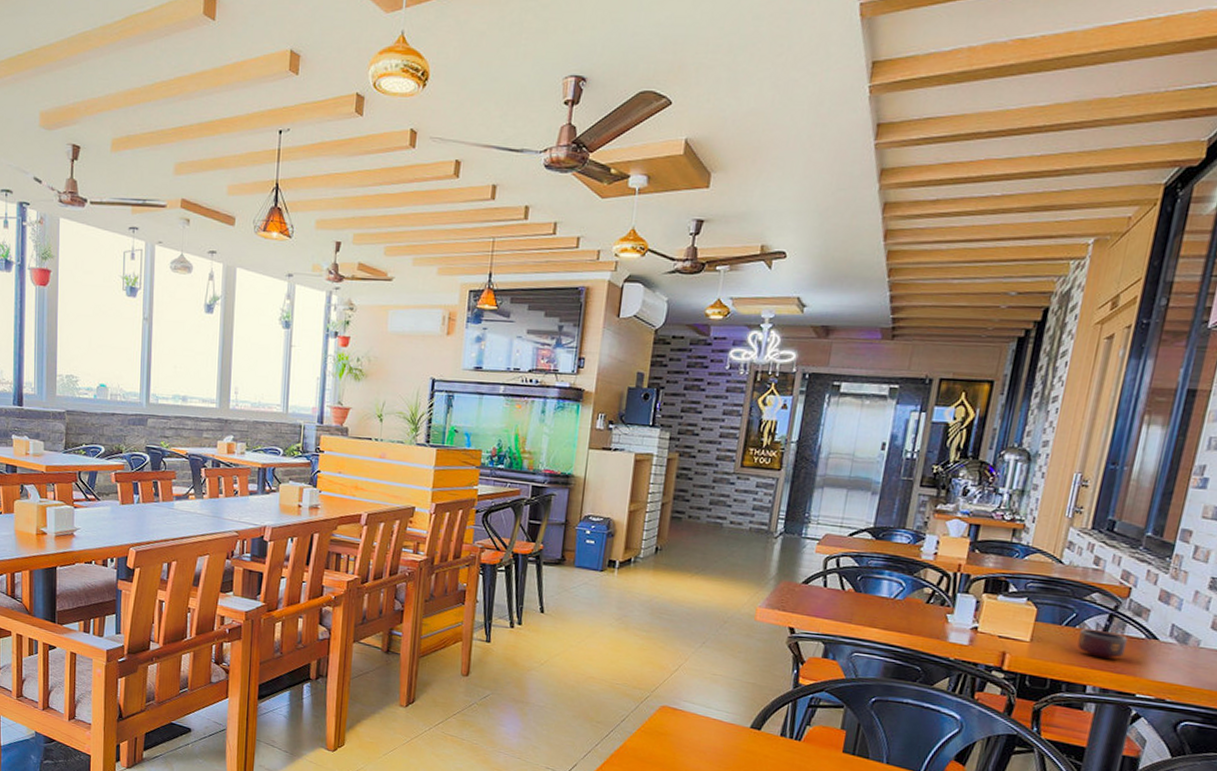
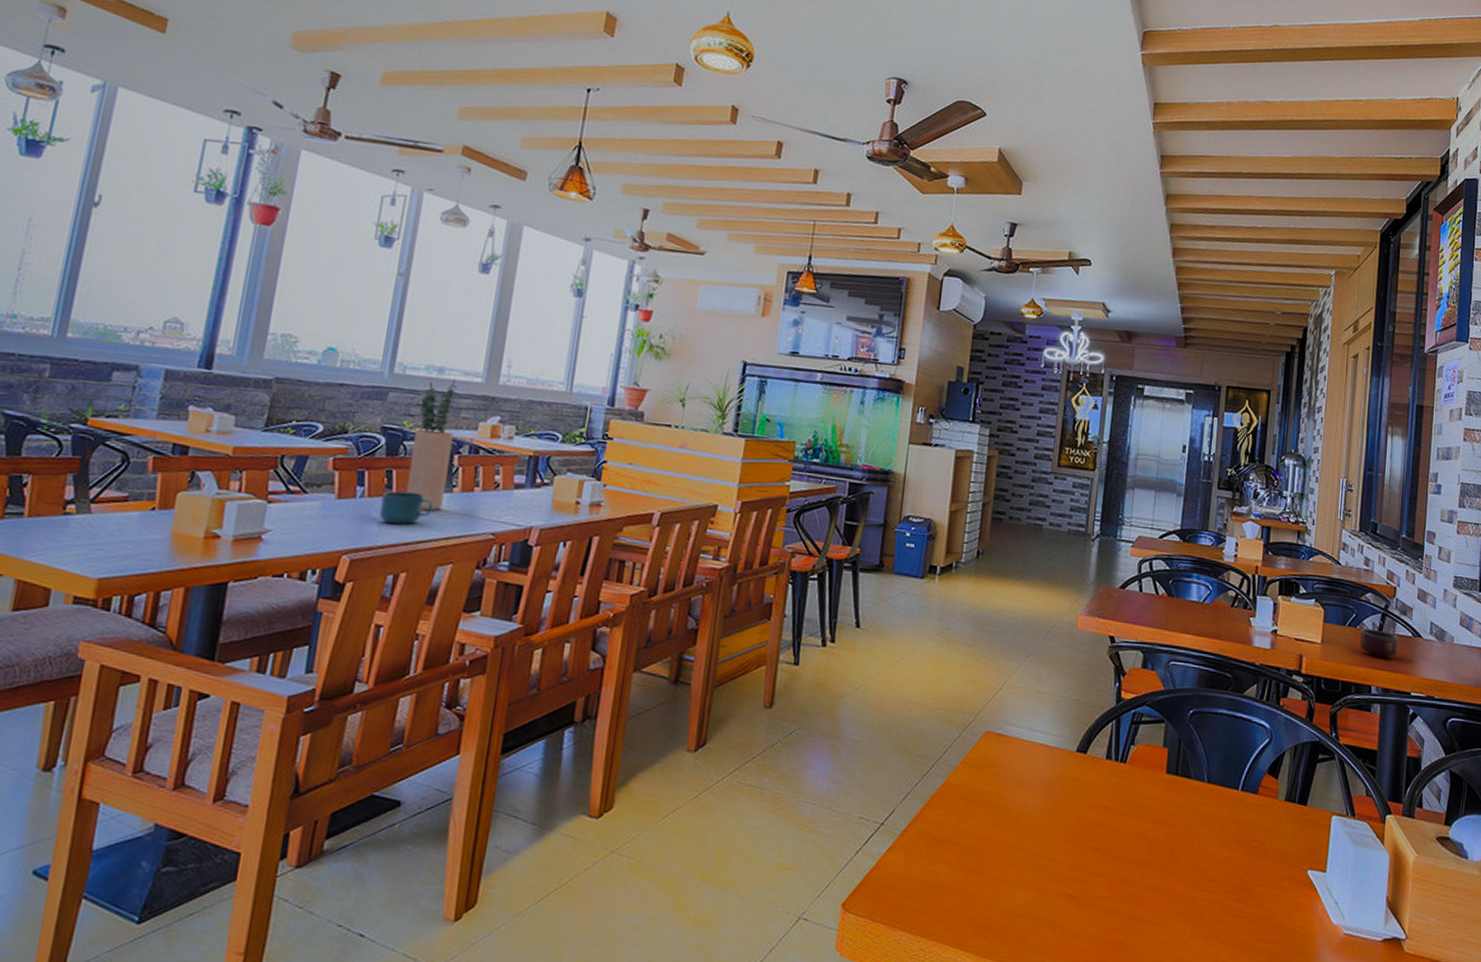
cup: none [152,498,190,524] -> present [378,491,434,525]
vase: none [169,406,199,513] -> present [405,379,458,511]

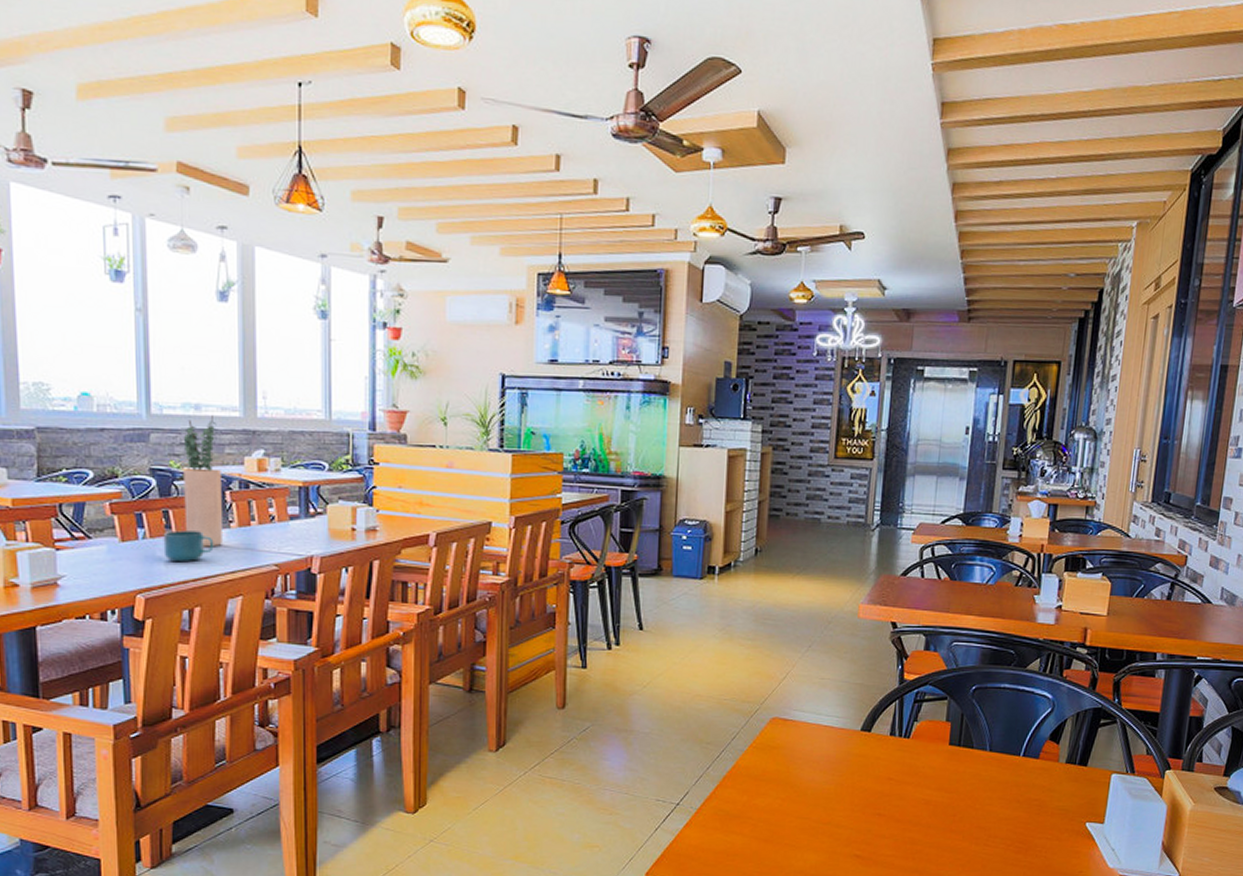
mug: present [1360,628,1398,659] -> none [1146,598,1187,627]

